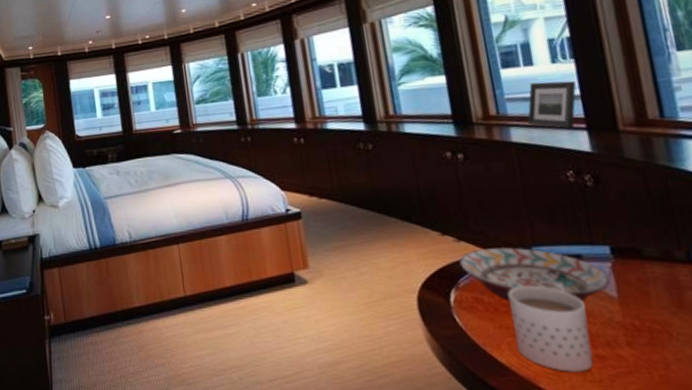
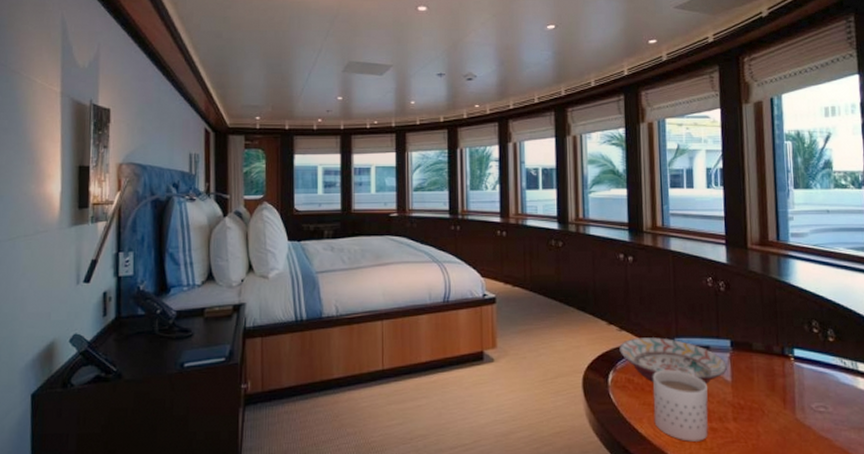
picture frame: present [527,80,577,129] -> none [683,203,722,244]

